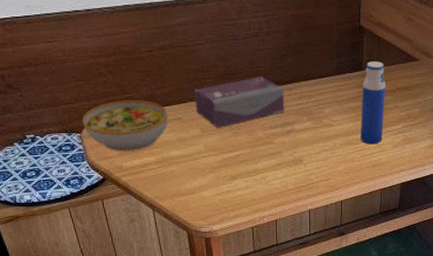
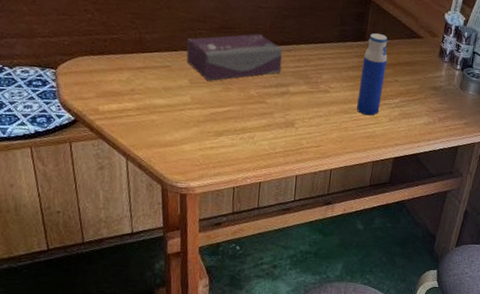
bowl: present [81,100,169,152] -> none [58,40,156,95]

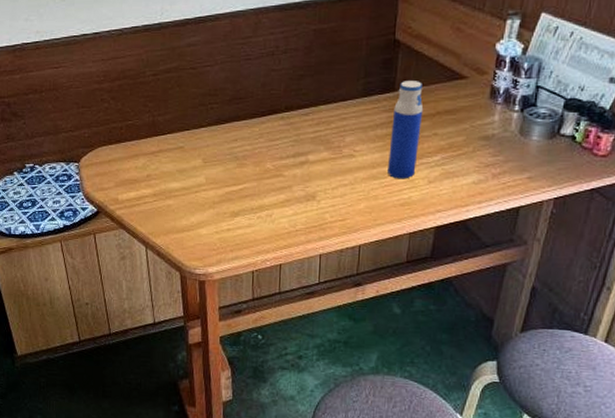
tissue box: present [186,33,283,81] -> none [198,99,300,158]

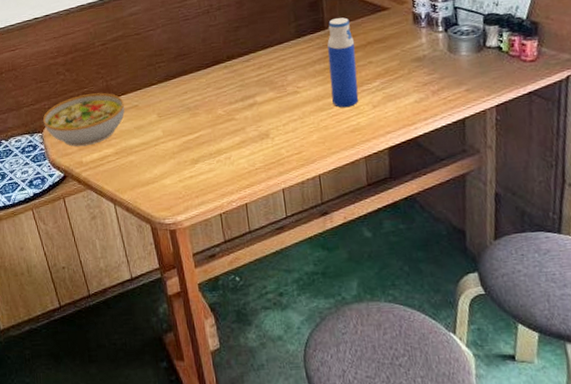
bowl: none [80,128,170,183] -> present [42,92,125,147]

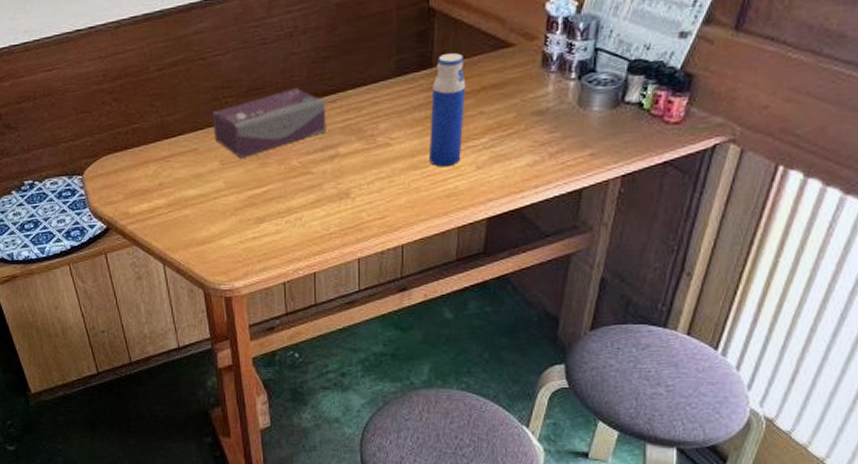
bowl: present [42,92,125,147] -> none [83,130,182,195]
tissue box: none [148,51,244,111] -> present [211,87,327,158]

